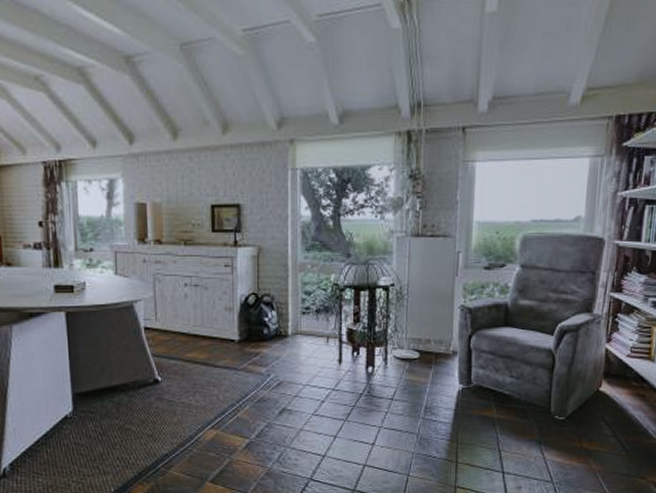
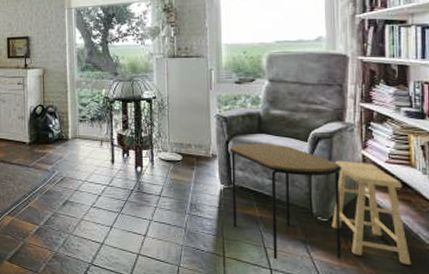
side table: none [468,338,585,463] -> present [230,144,343,260]
footstool: none [568,355,640,460] -> present [332,160,411,265]

